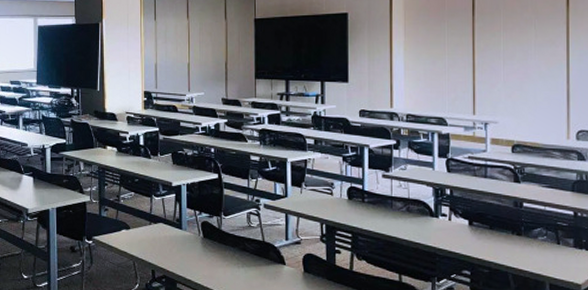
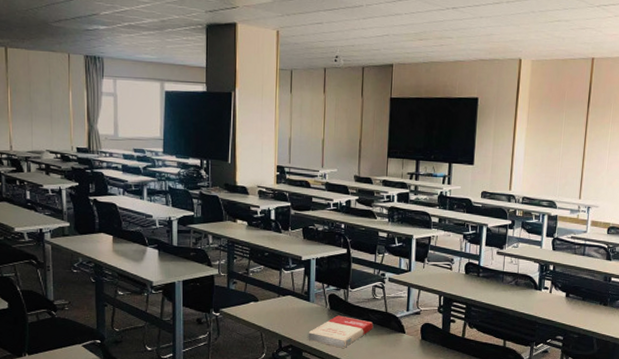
book: none [182,244,251,280] -> present [308,315,374,348]

